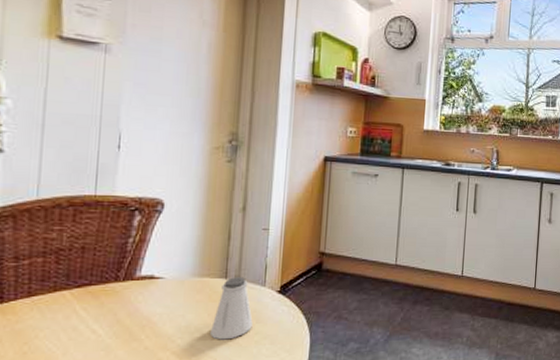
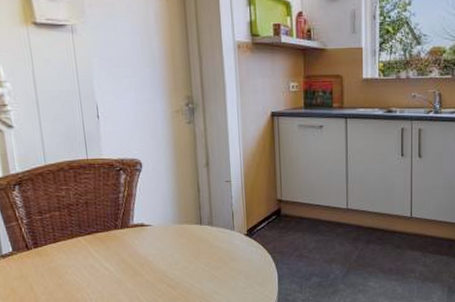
saltshaker: present [209,277,253,340] -> none [194,223,228,275]

